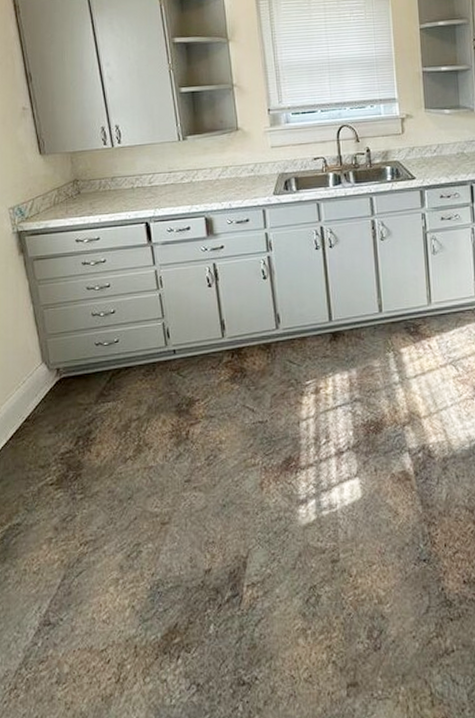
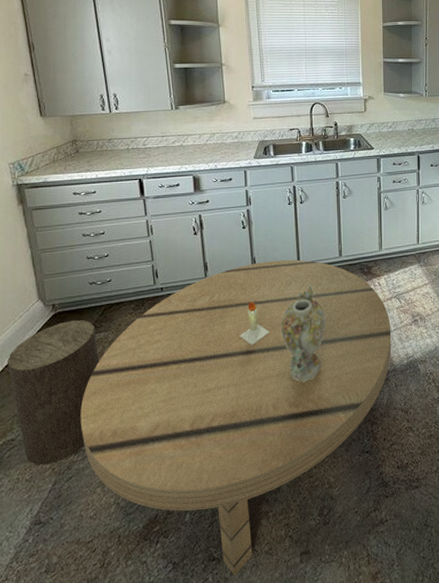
stool: none [10,387,109,556] -> present [6,320,100,465]
dining table: none [89,316,449,707] -> present [80,259,392,576]
vase: none [311,349,366,468] -> present [280,287,326,382]

